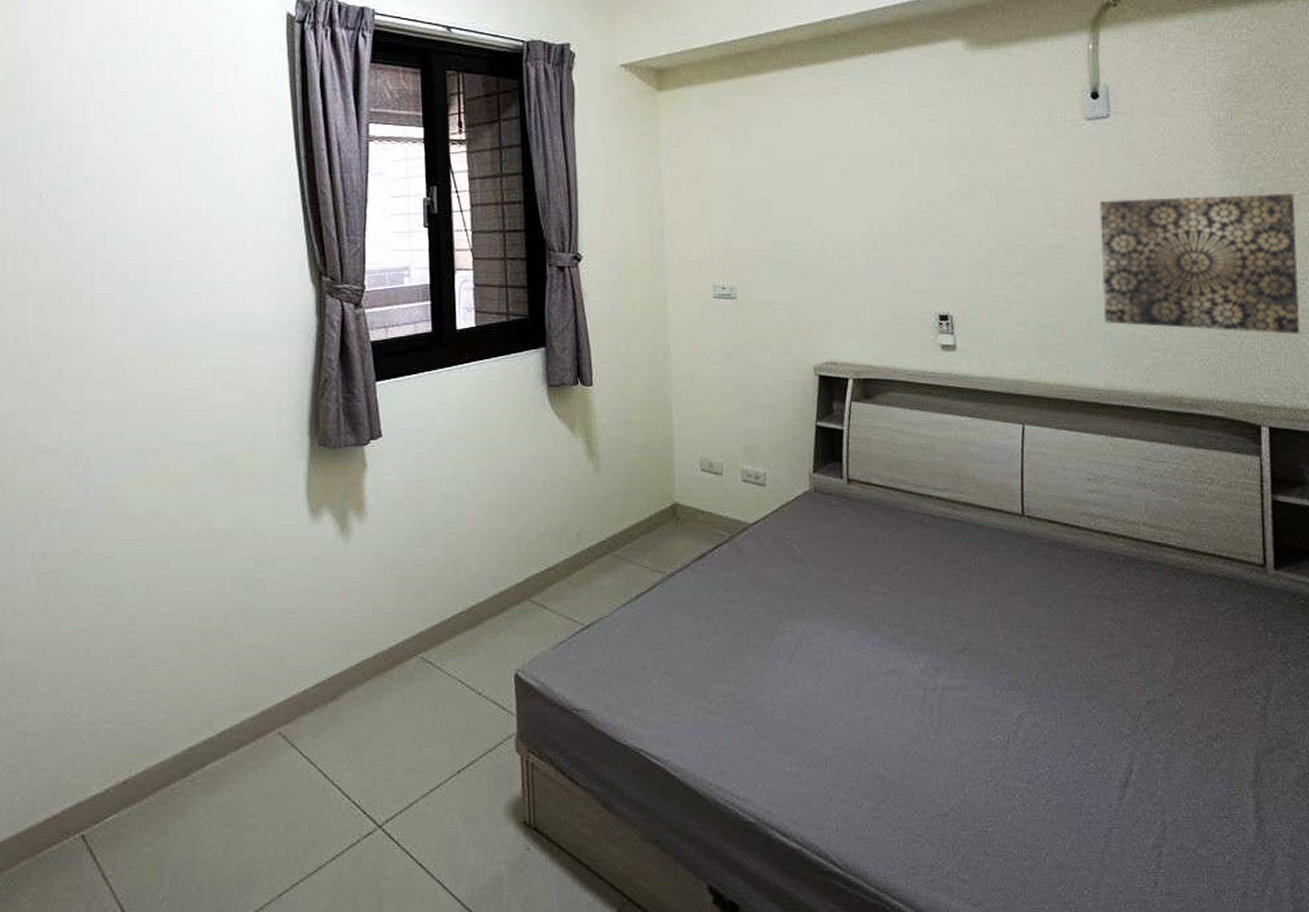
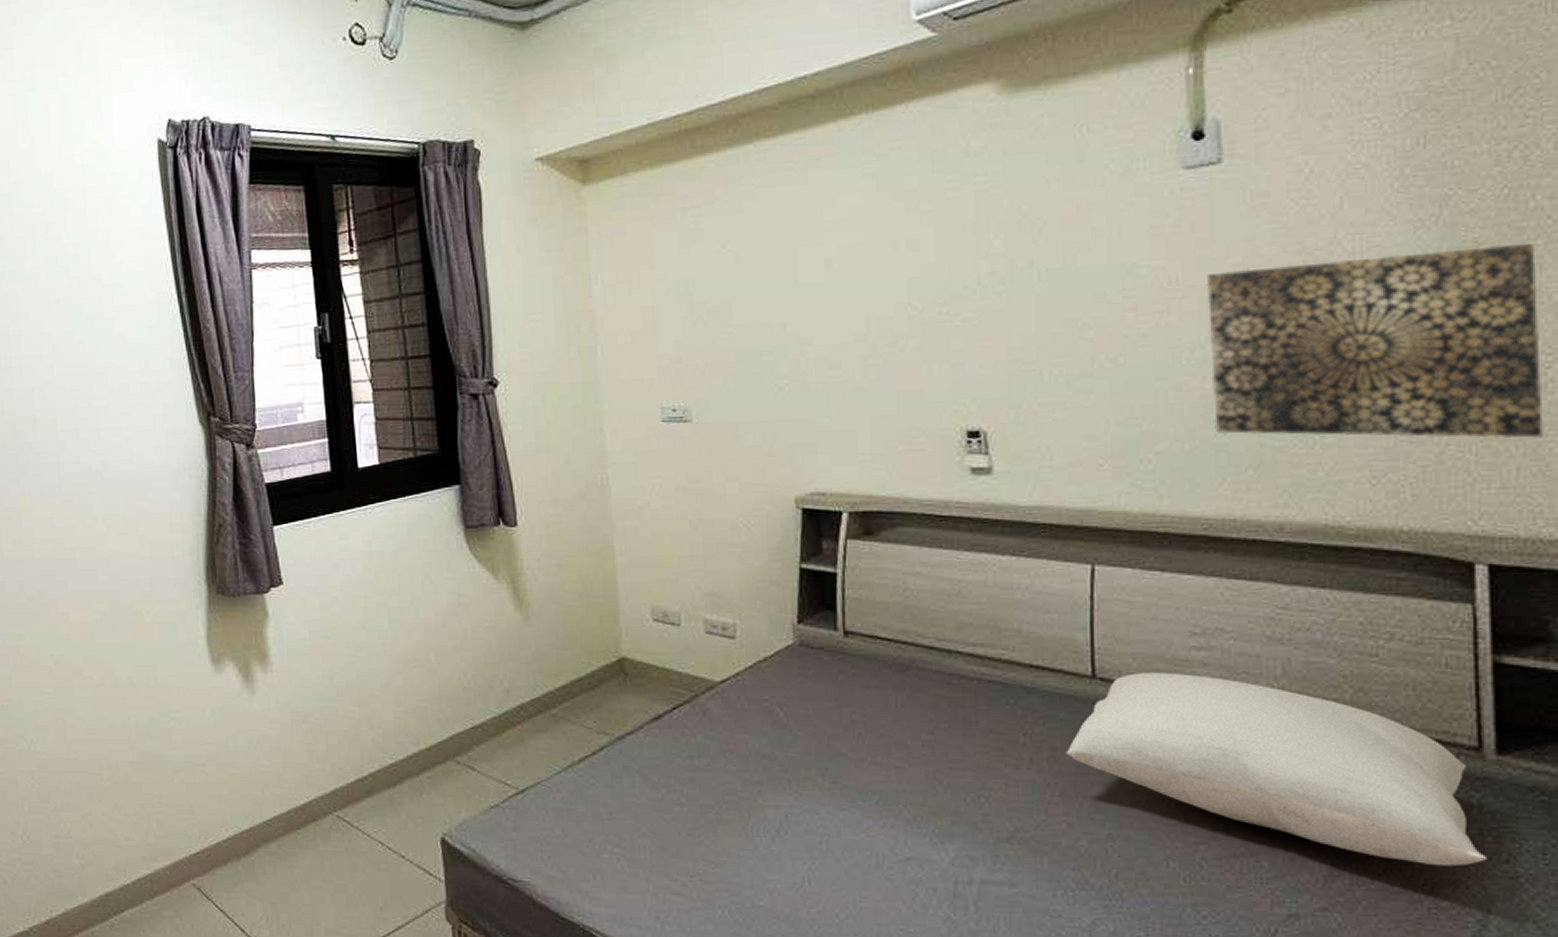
pillow: none [1003,511,1270,657] -> present [1066,672,1488,867]

